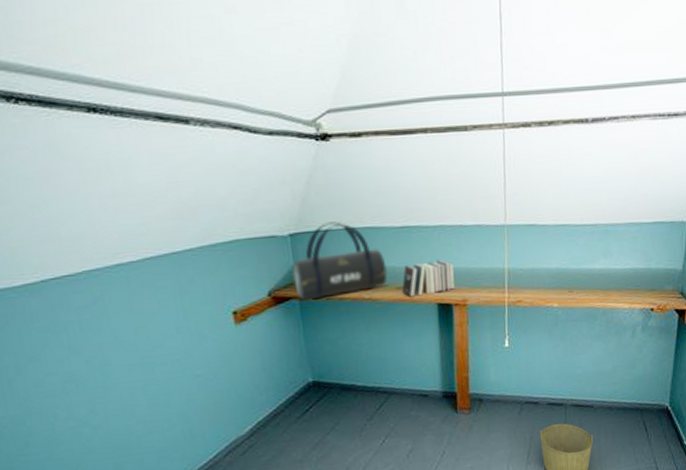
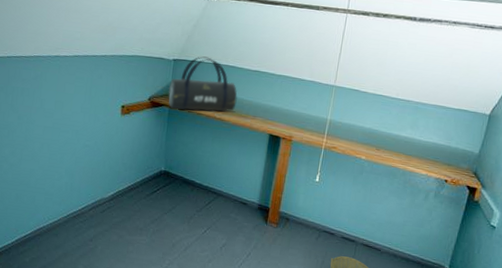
books: present [402,259,455,297] -> none [245,99,288,127]

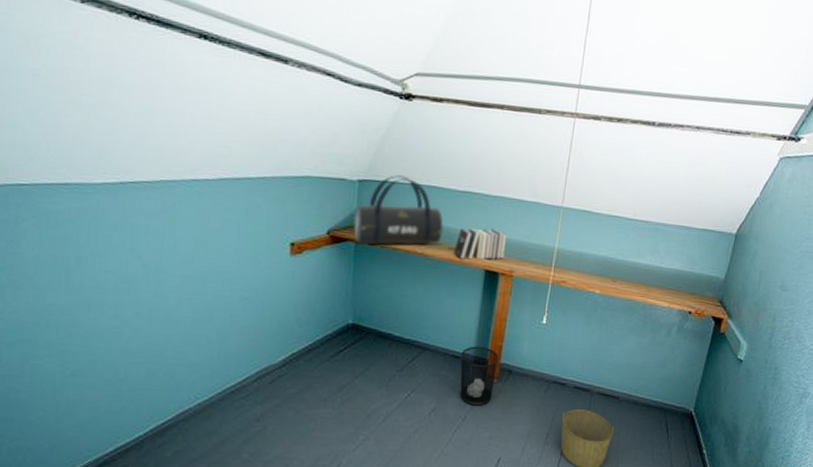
books: none [245,99,288,127] -> present [454,227,506,260]
waste bin: none [245,195,279,246] -> present [460,346,499,406]

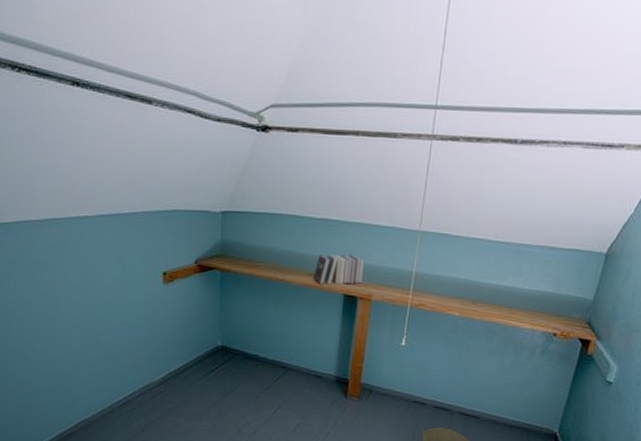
duffel bag: present [352,175,444,245] -> none [217,205,303,272]
waste bin: present [460,346,499,406] -> none [322,366,359,423]

